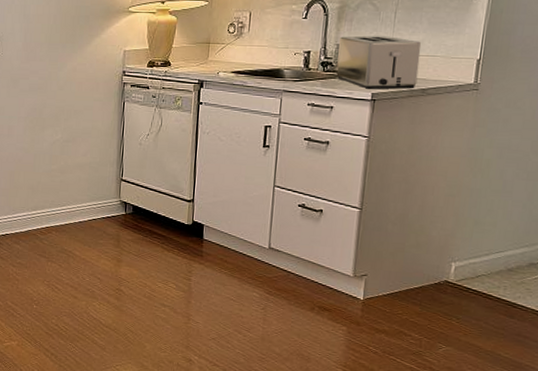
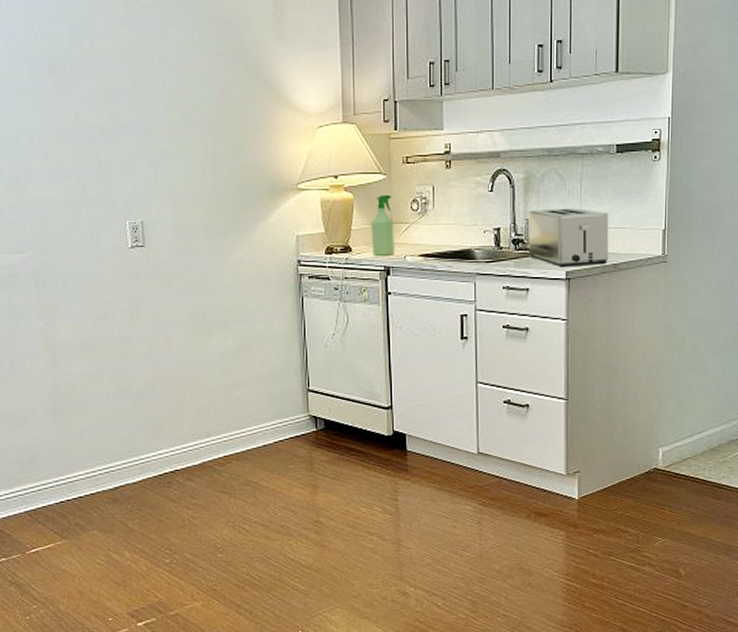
spray bottle: none [189,18,211,71] -> present [371,194,395,256]

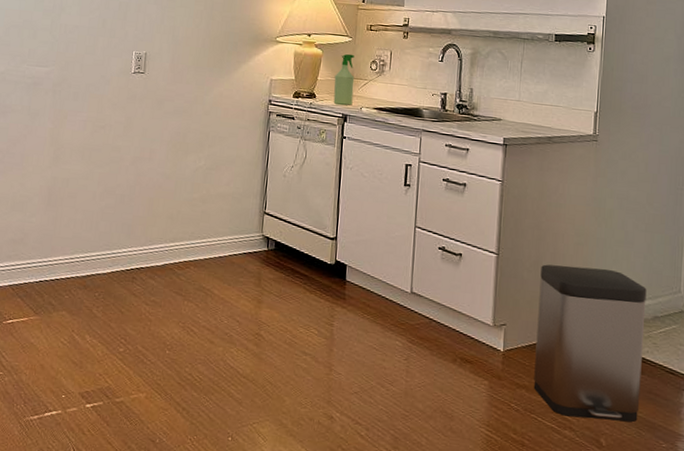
toaster: present [529,207,609,268] -> none [471,81,546,137]
pedal bin: none [611,399,722,553] -> present [533,264,647,422]

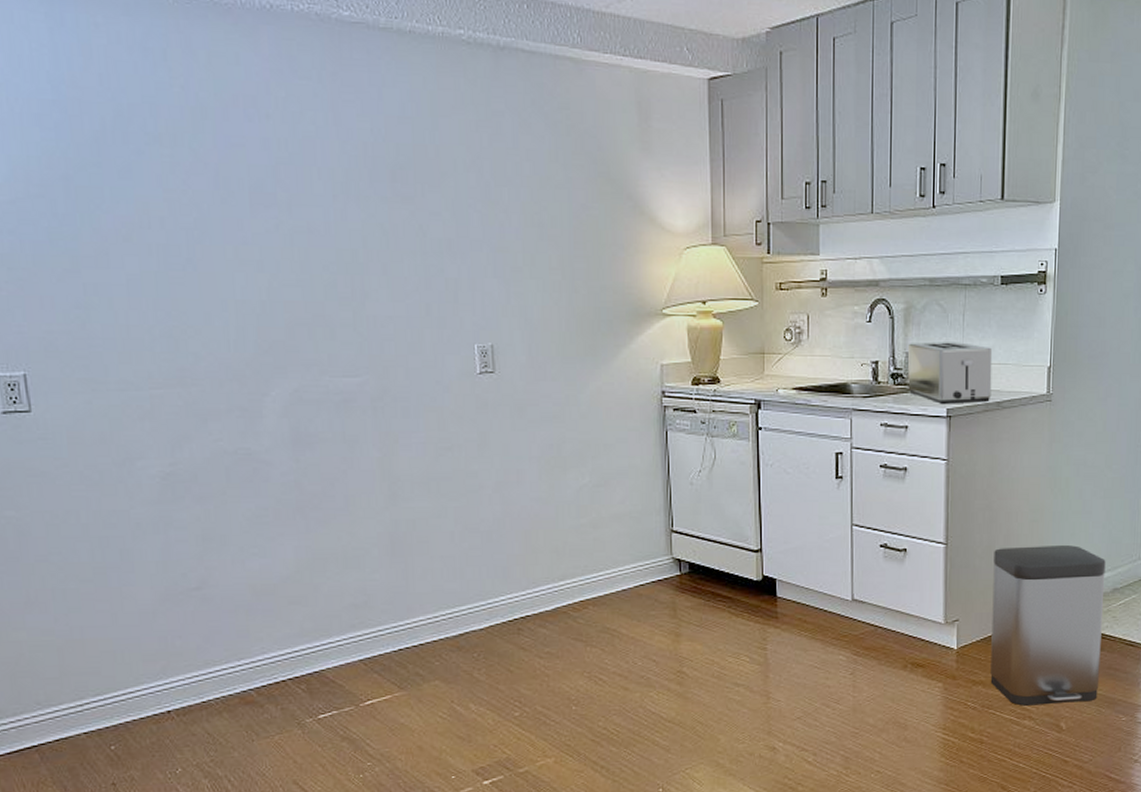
spray bottle: present [333,54,355,105] -> none [741,322,766,388]
toaster: none [471,81,546,137] -> present [908,341,993,405]

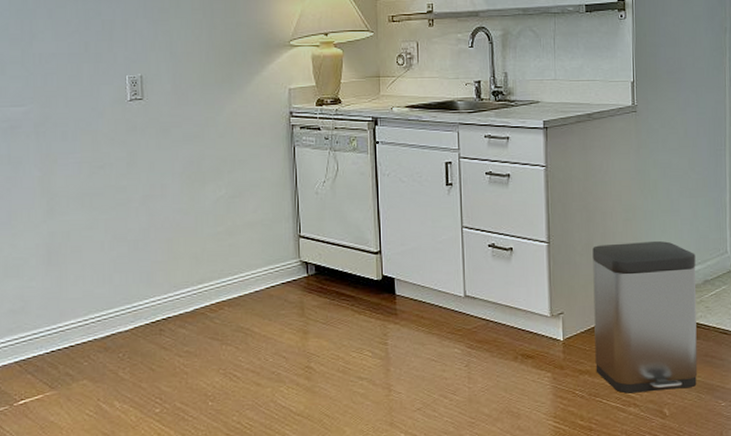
toaster: present [908,341,993,405] -> none [507,61,583,118]

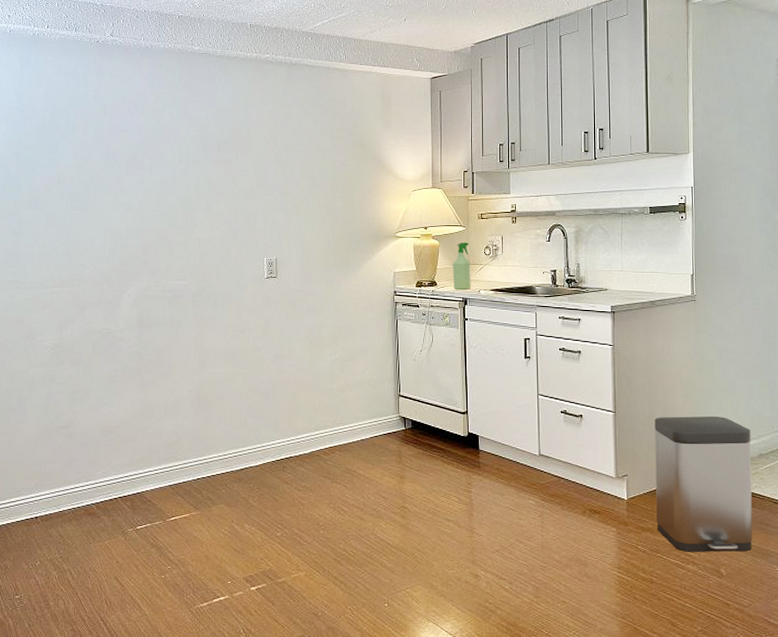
spray bottle: none [359,50,382,107] -> present [452,242,471,289]

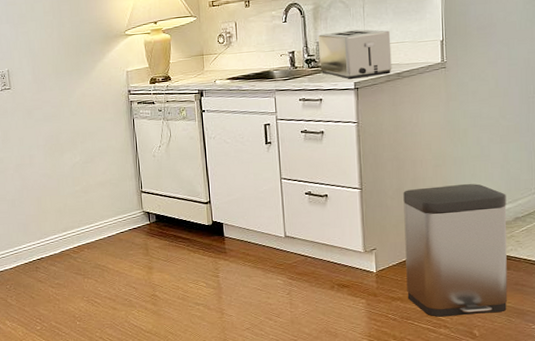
spray bottle: present [452,242,471,289] -> none [185,32,206,82]
toaster: none [579,255,646,303] -> present [319,29,392,80]

